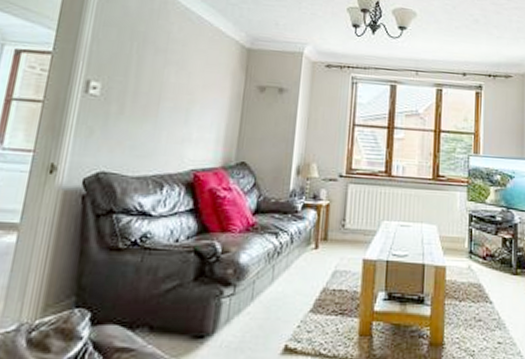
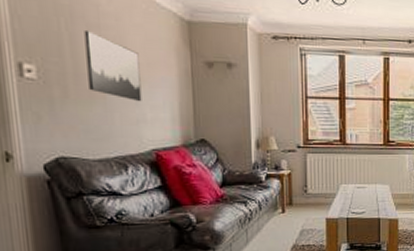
wall art: none [144,53,197,122] -> present [84,29,142,102]

